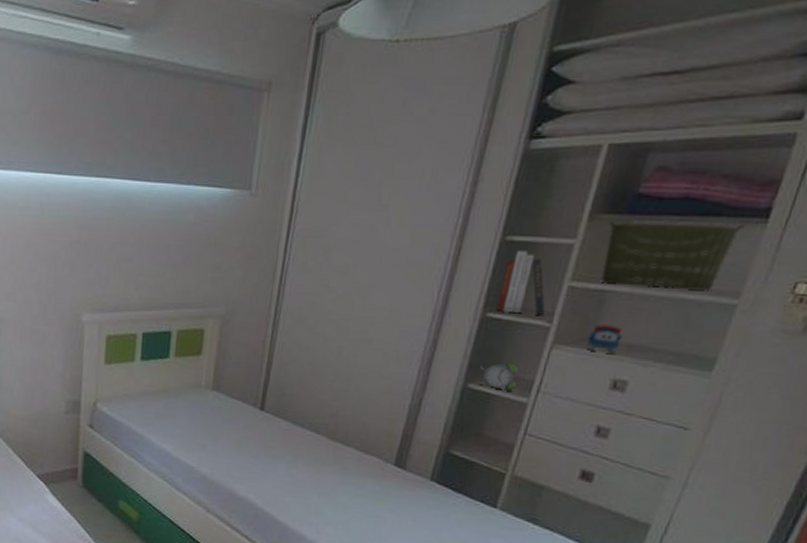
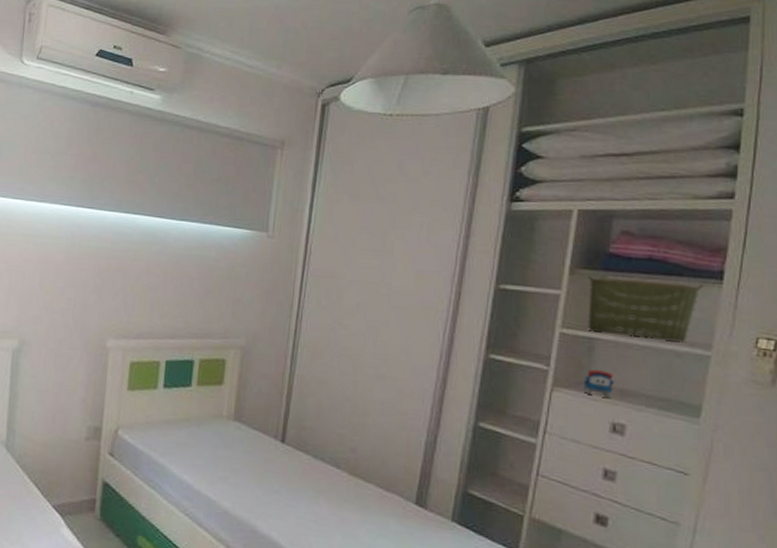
alarm clock: present [478,362,522,392] -> none [488,403,528,432]
books: present [495,250,545,315] -> none [497,298,542,359]

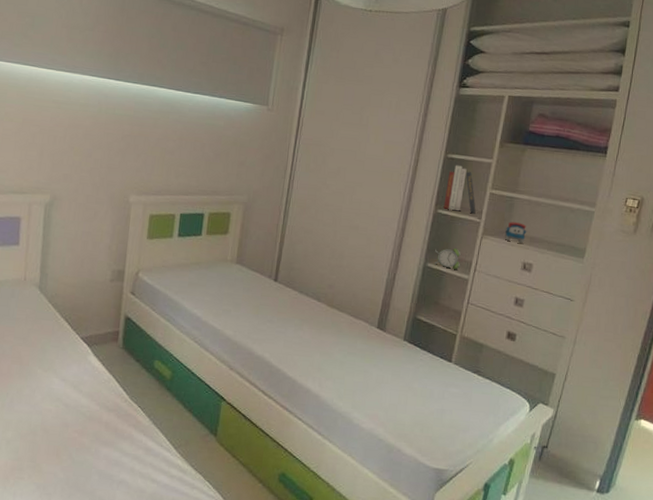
alarm clock: none [488,403,528,432] -> present [434,247,464,271]
books: none [497,298,542,359] -> present [443,165,476,213]
basket: present [588,276,703,343] -> none [510,148,593,202]

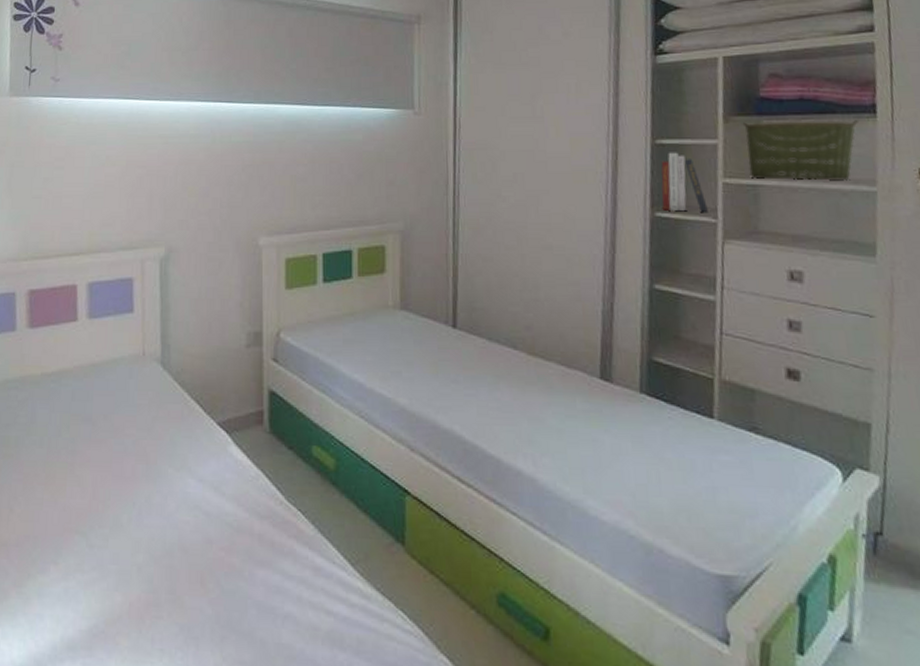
alarm clock: present [434,247,464,271] -> none [661,260,704,291]
toy car: present [504,221,527,244] -> none [753,217,786,246]
basket: none [510,148,593,202] -> present [743,120,858,181]

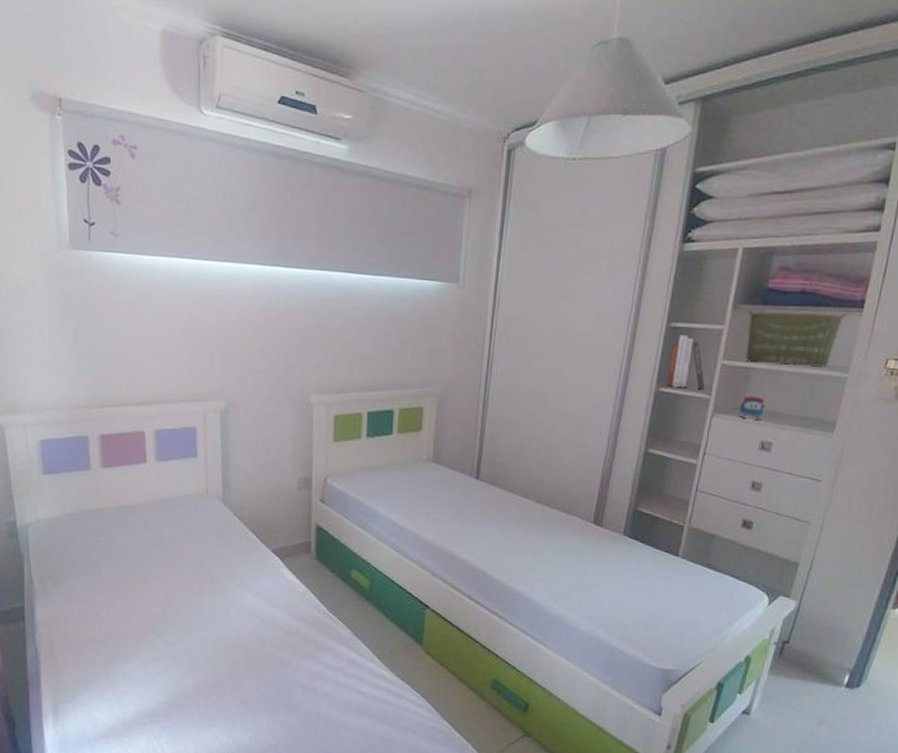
toy car: none [753,217,786,246] -> present [738,396,766,421]

